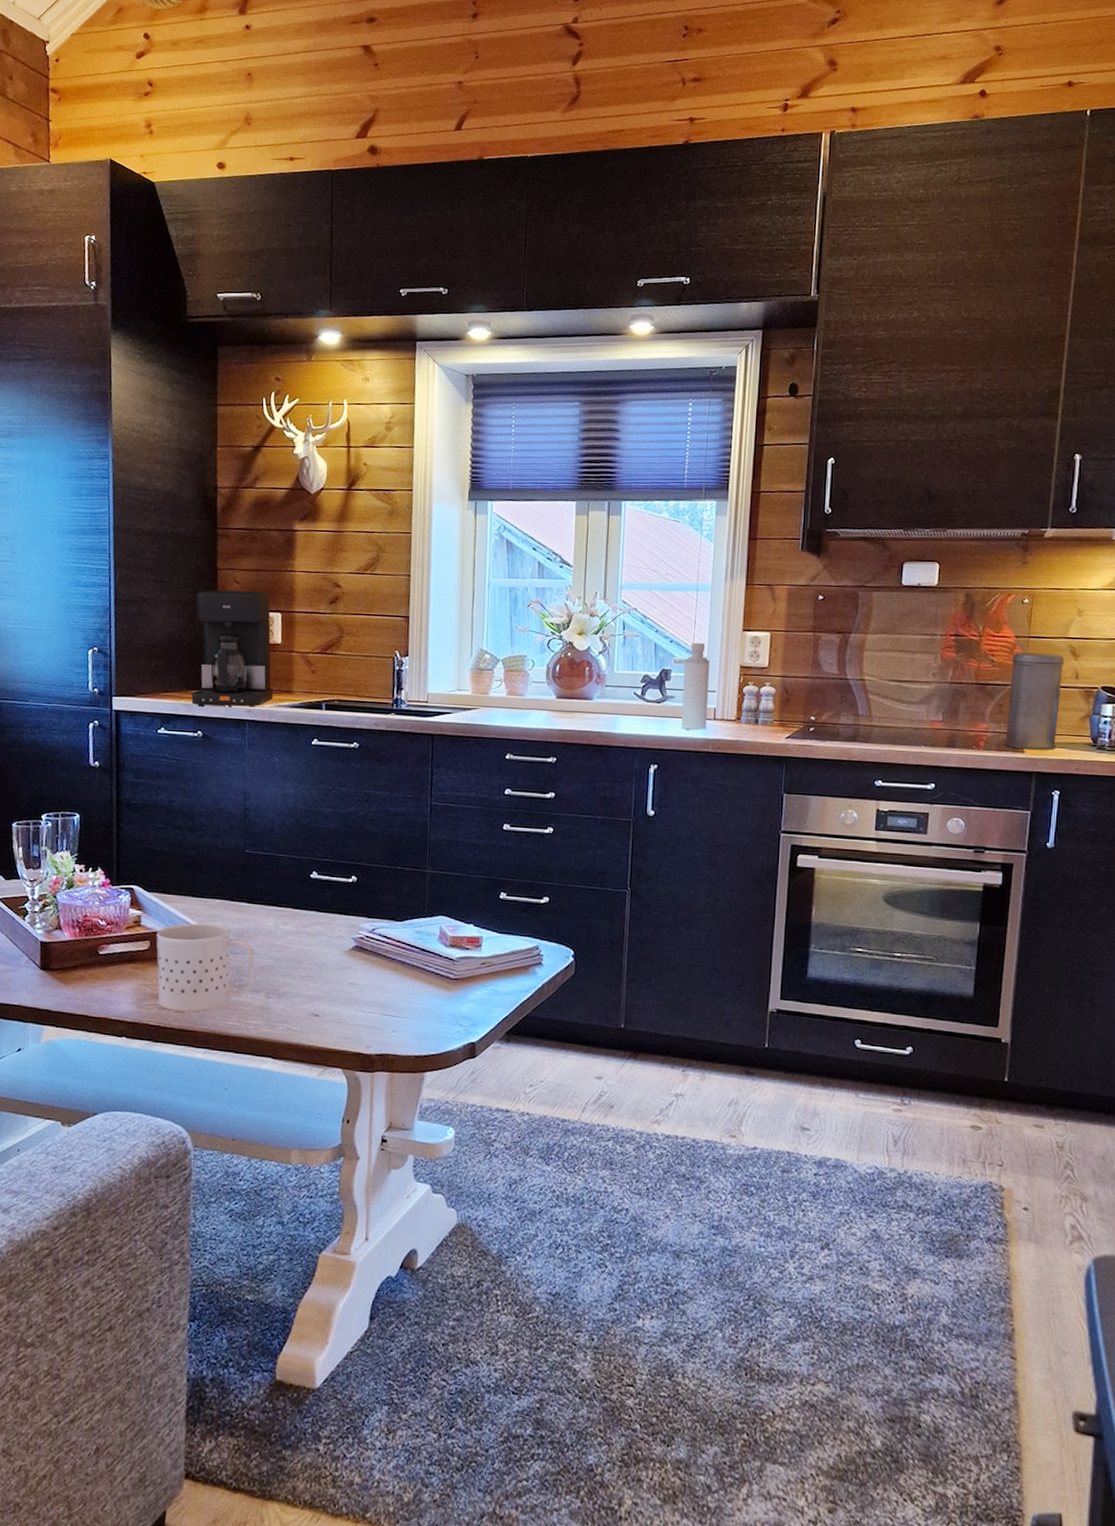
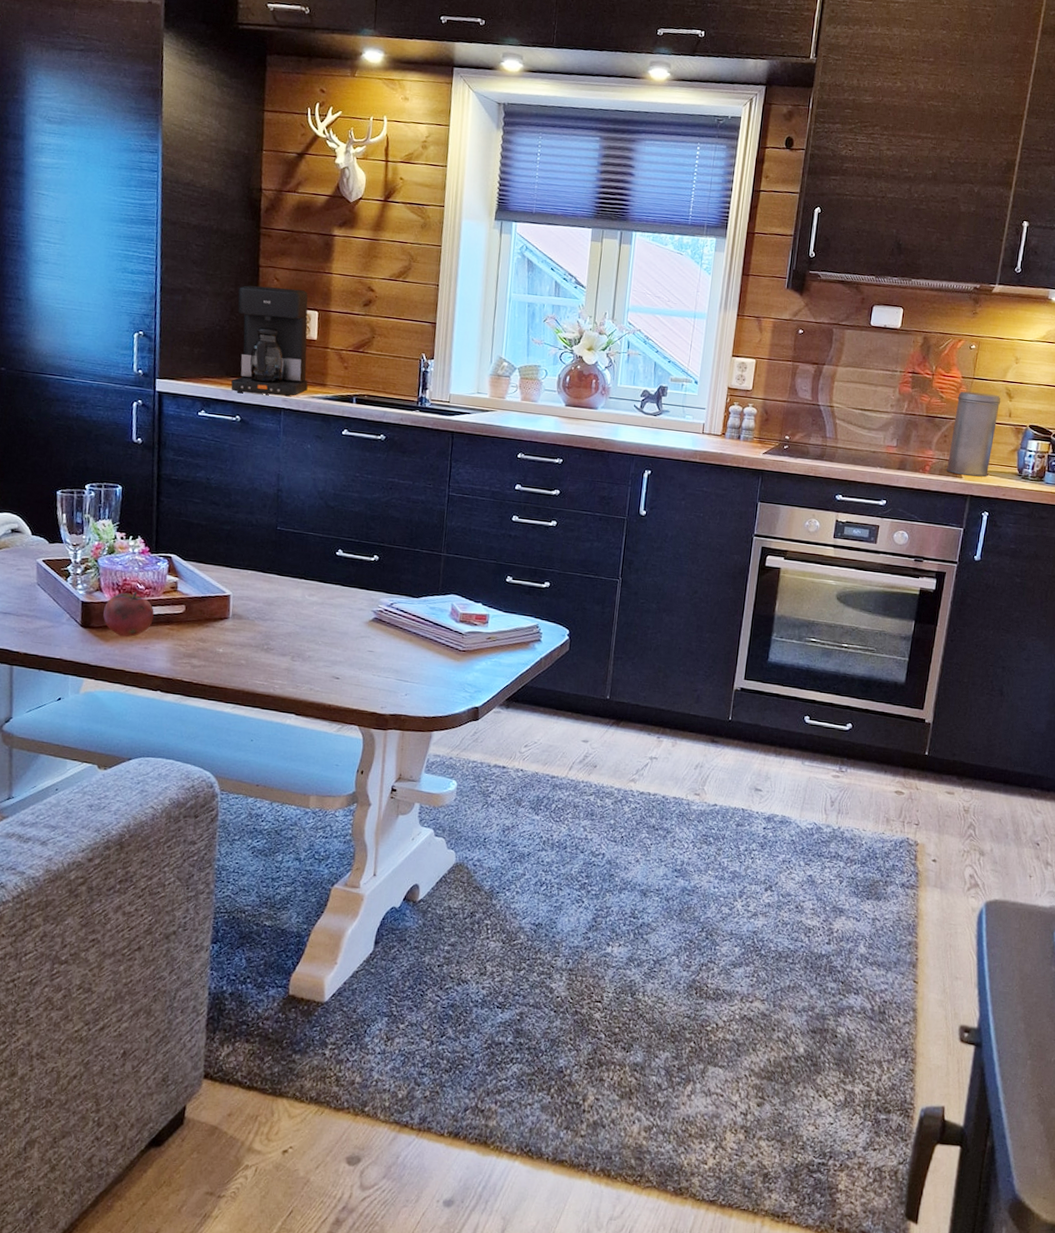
fruit: none [63,928,117,979] -> present [103,591,154,638]
mug: present [156,922,256,1012] -> none [191,590,283,671]
spray bottle: present [681,642,710,730] -> none [673,363,702,442]

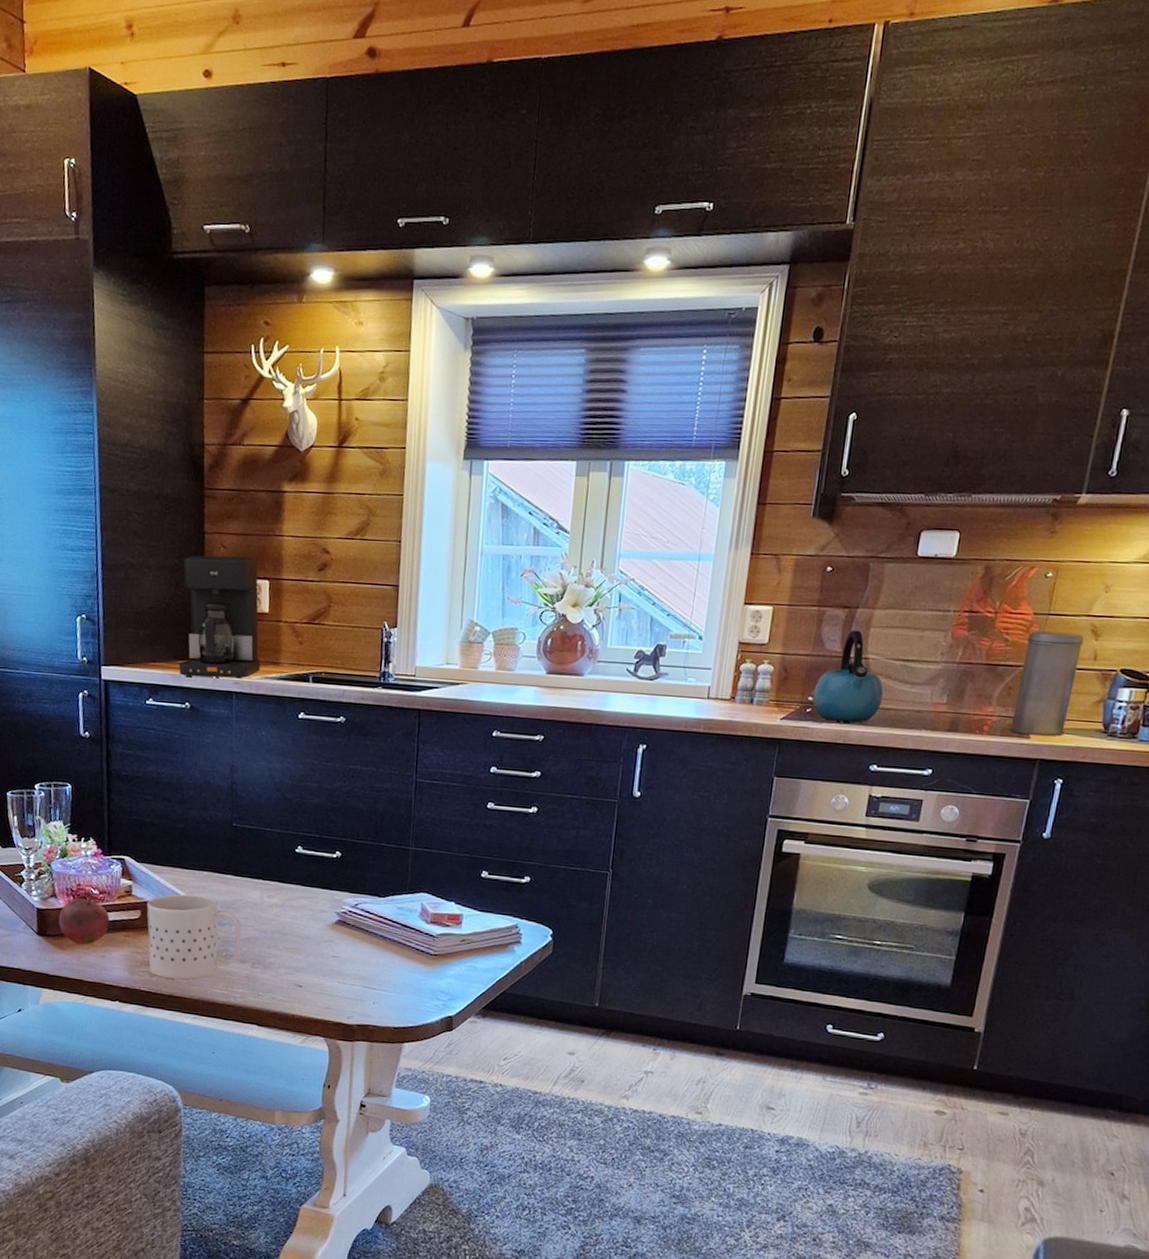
mug: none [191,590,283,671] -> present [146,894,242,980]
kettle: none [789,382,846,459] -> present [812,630,884,723]

